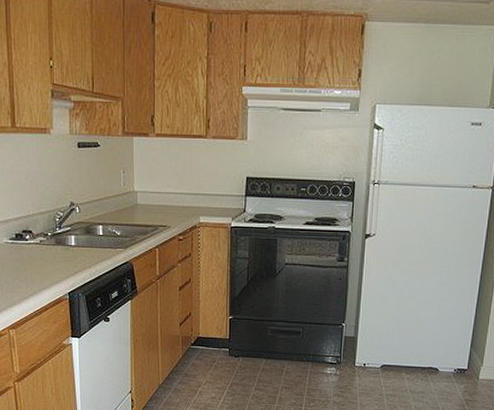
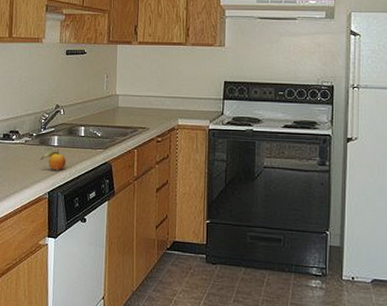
fruit: none [57,247,85,270] -> present [40,148,66,170]

